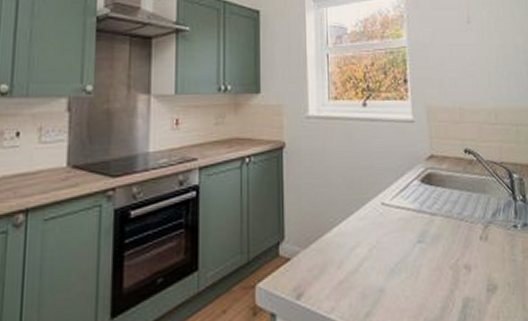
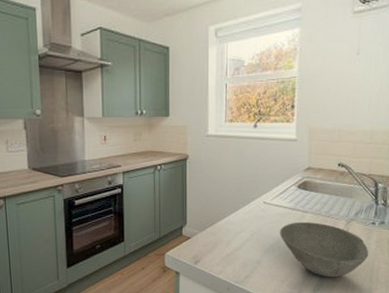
bowl: none [405,227,517,307] -> present [280,221,369,277]

